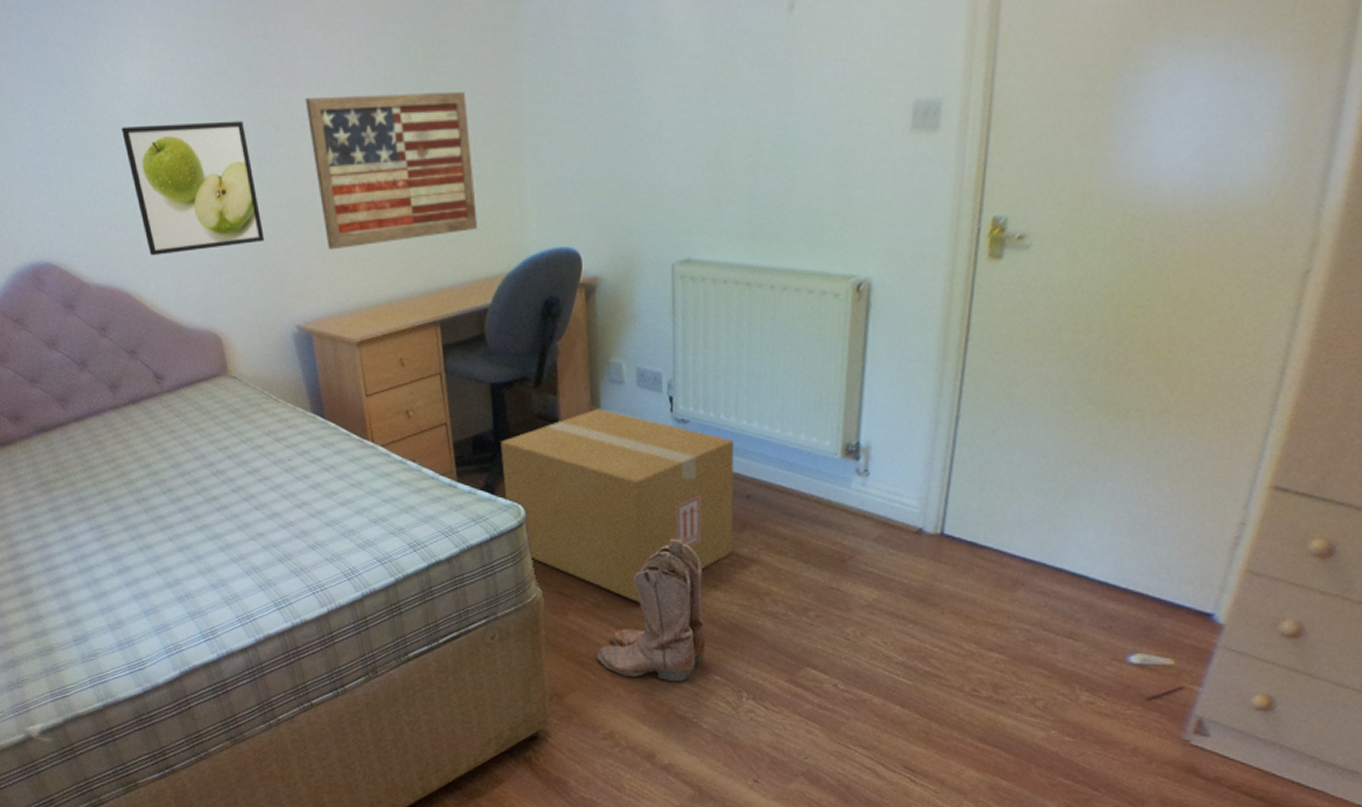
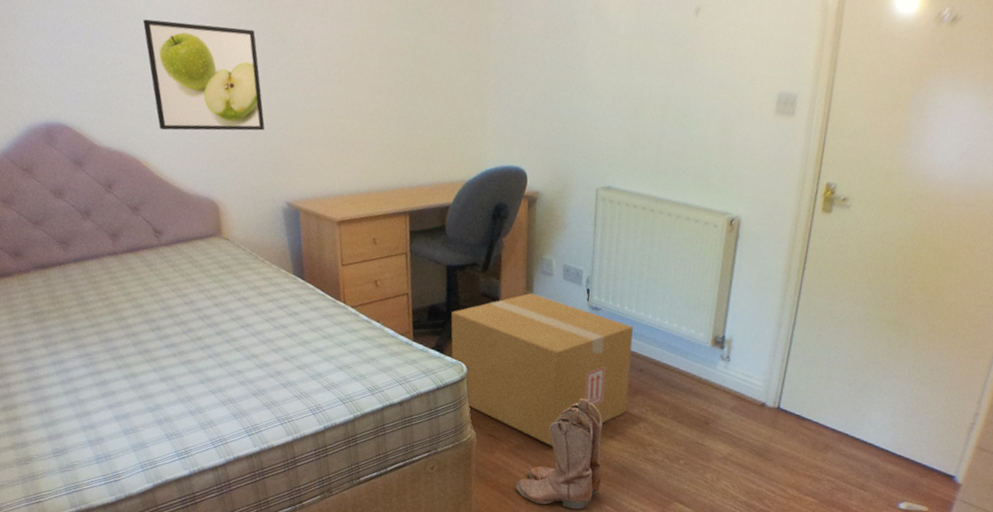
wall art: present [305,92,478,250] -> none [310,20,447,145]

